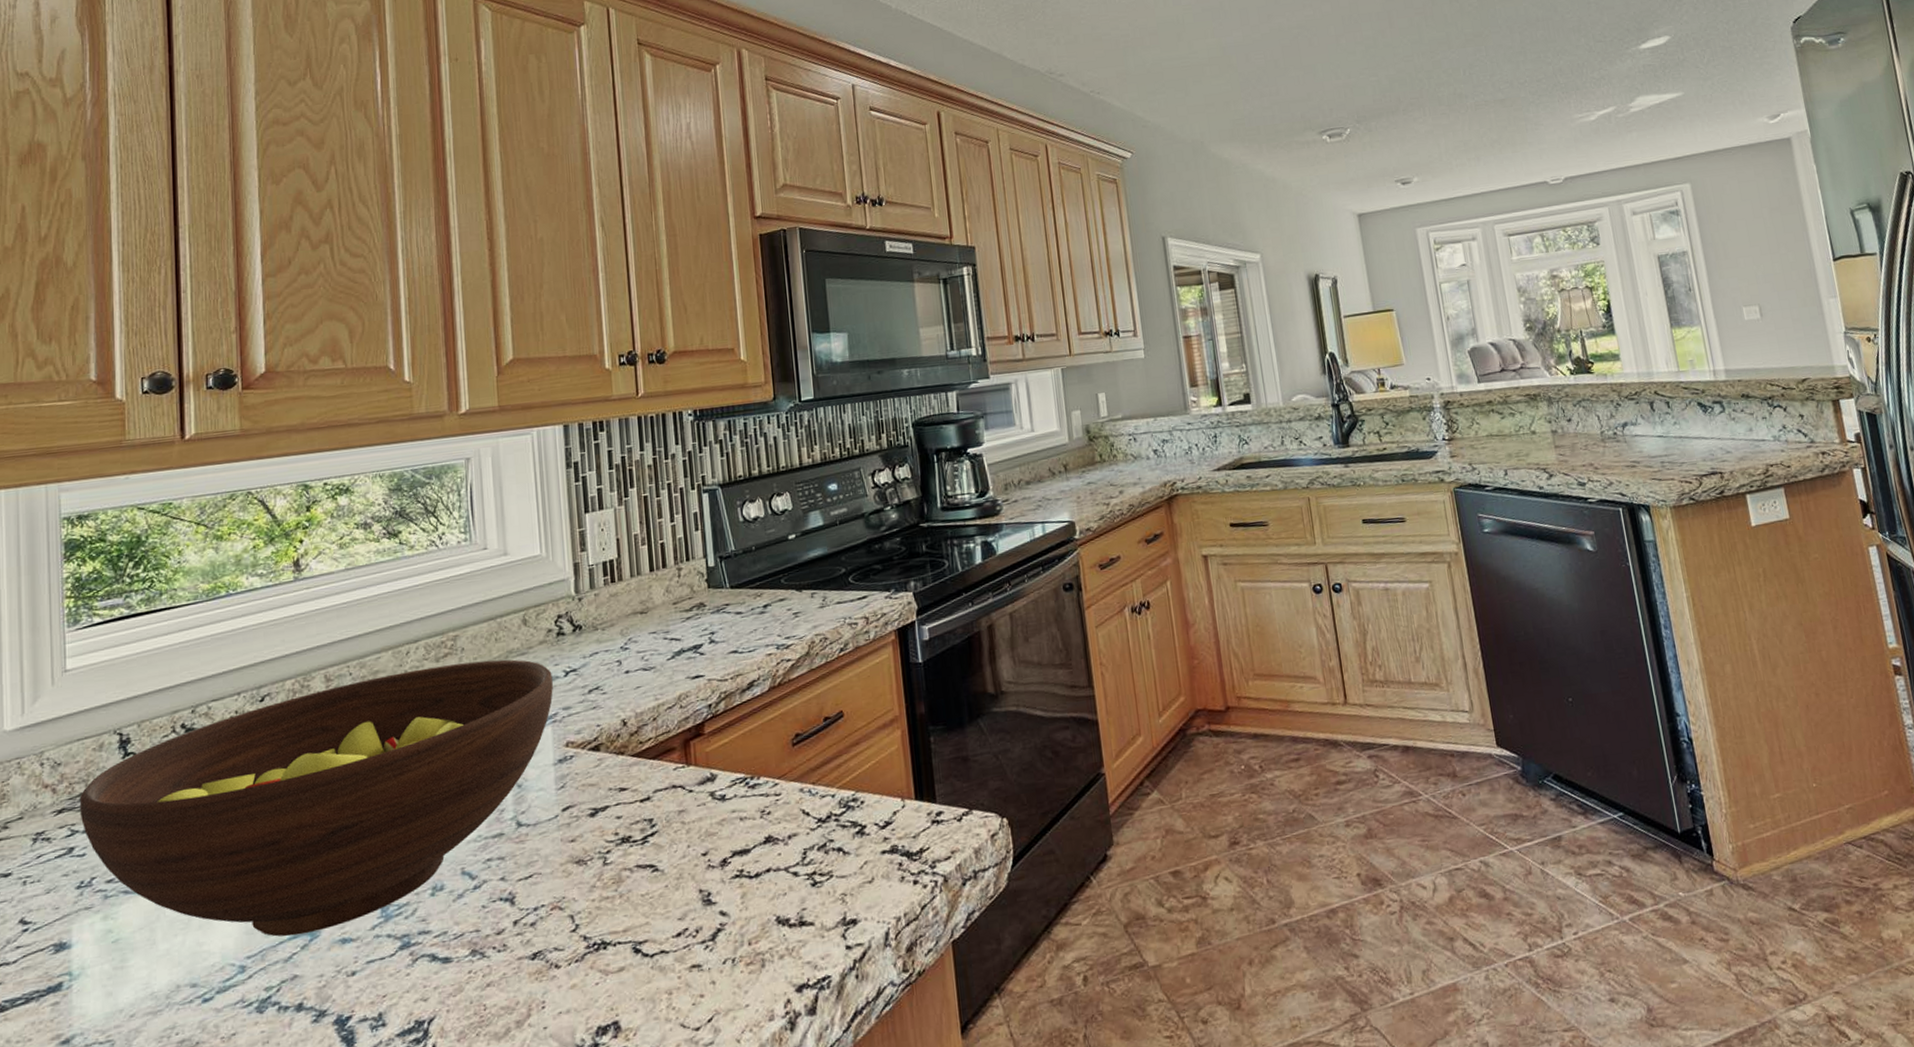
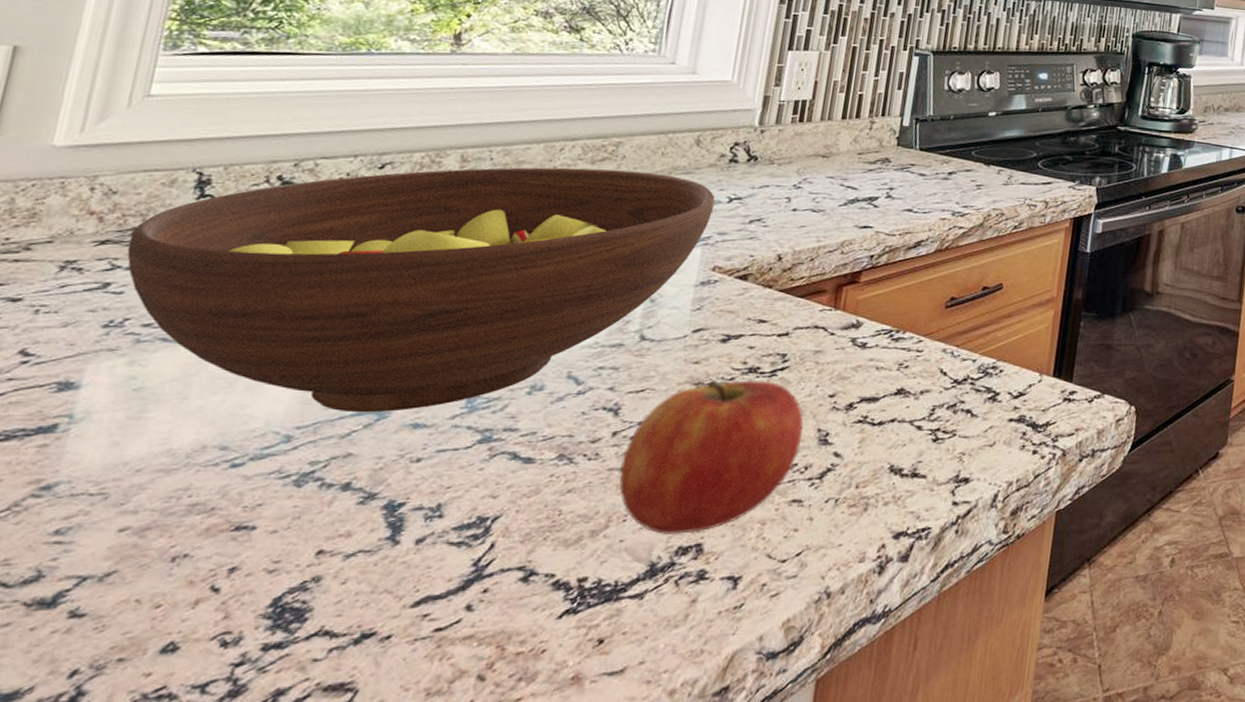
apple: none [527,849,687,1017] -> present [618,380,804,536]

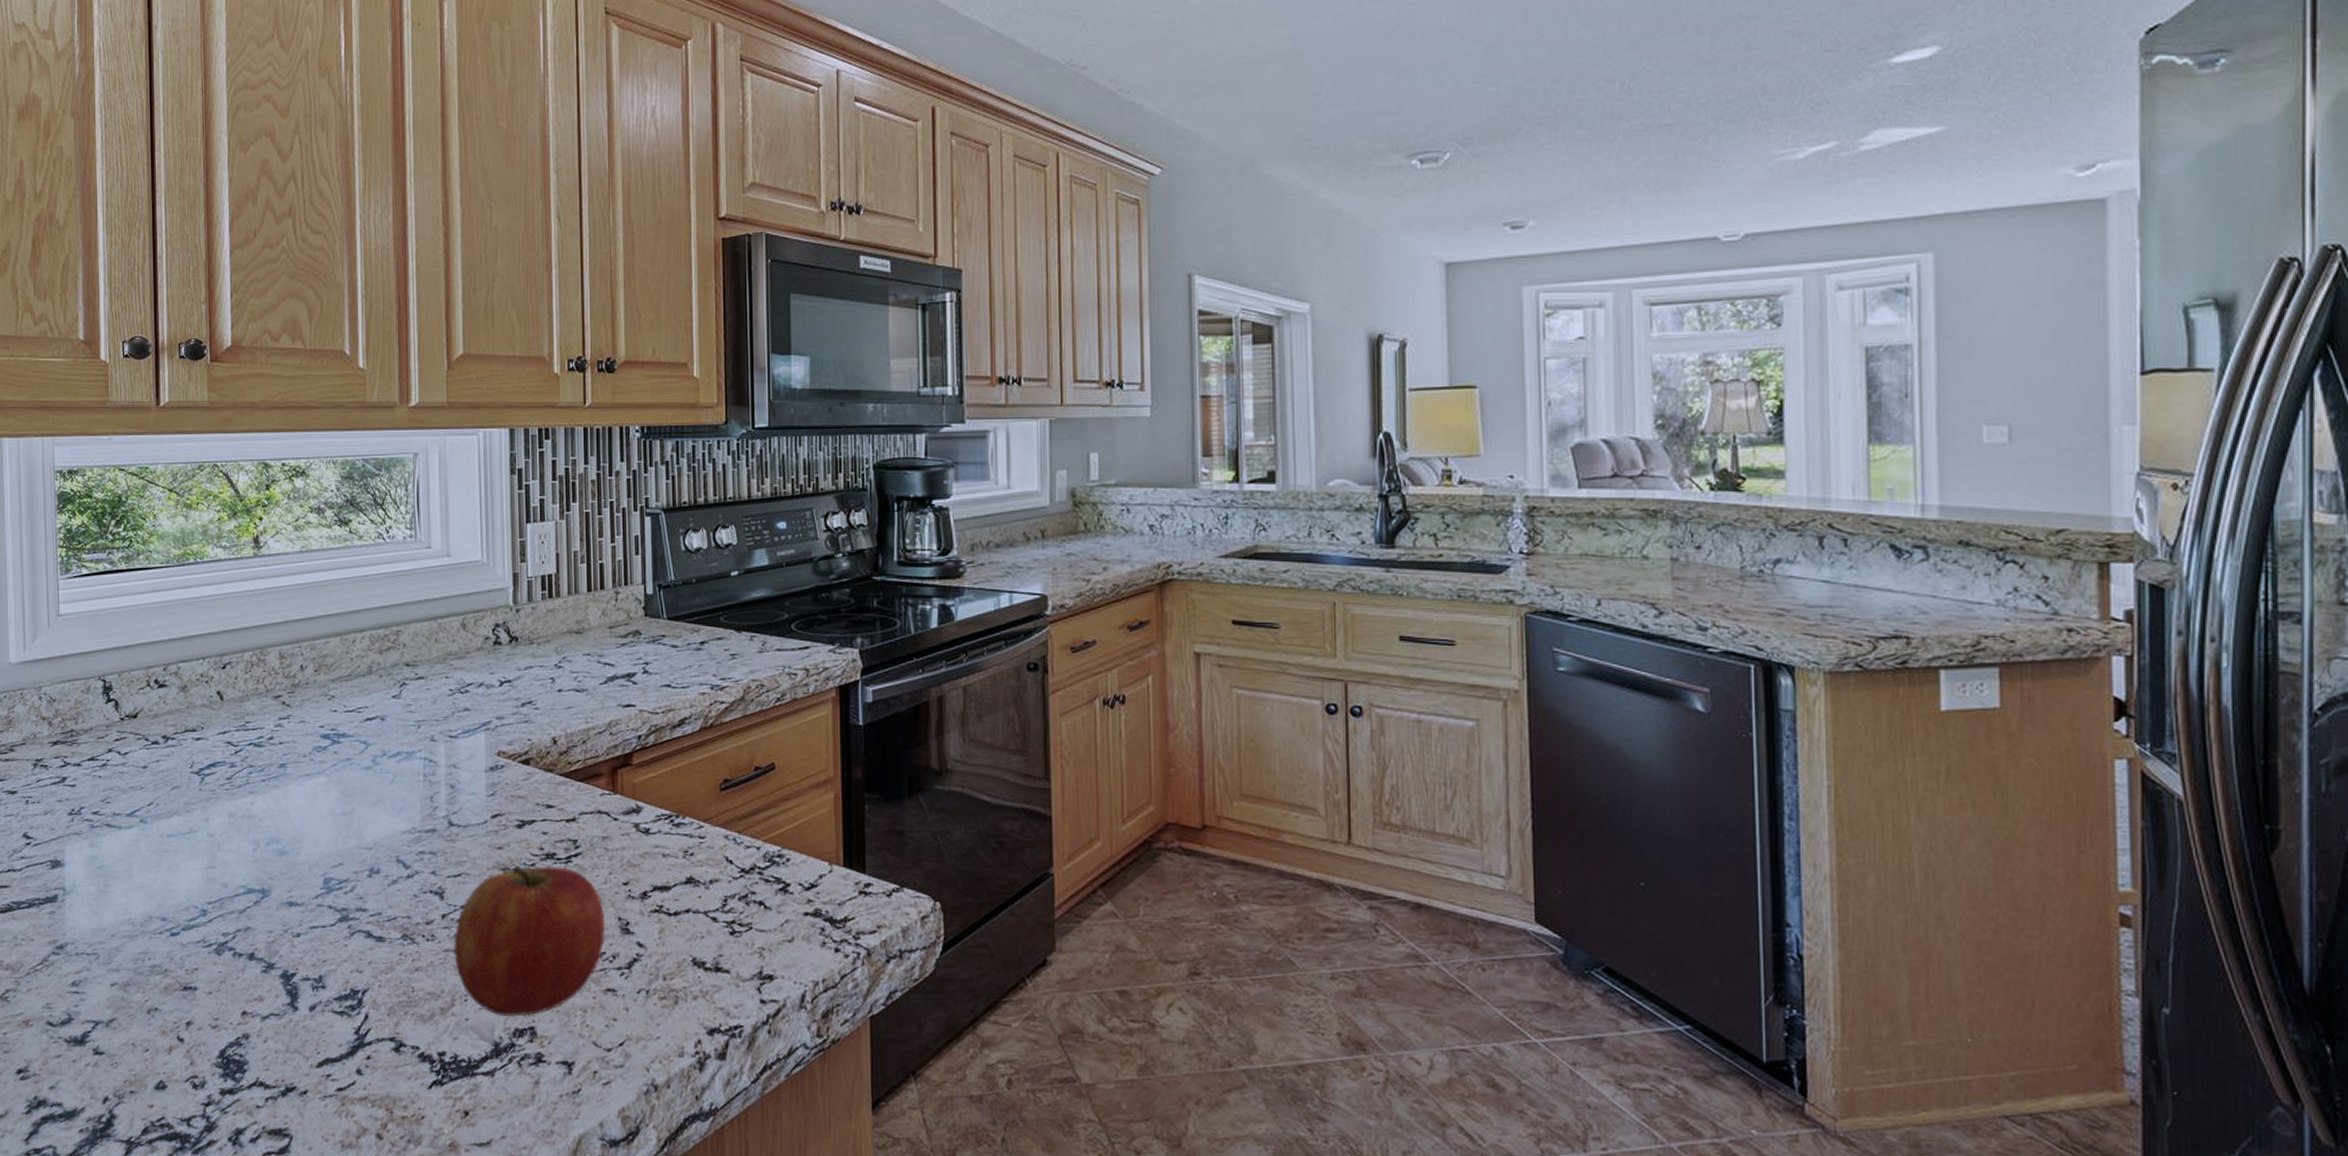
fruit bowl: present [127,167,715,413] -> none [70,659,488,891]

